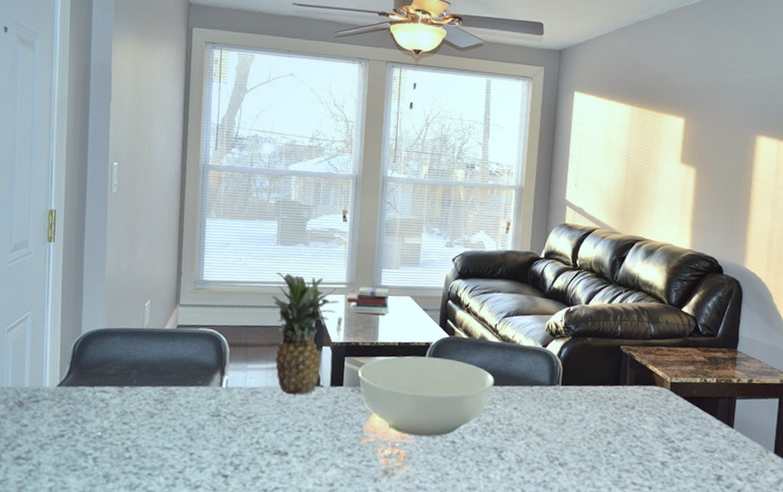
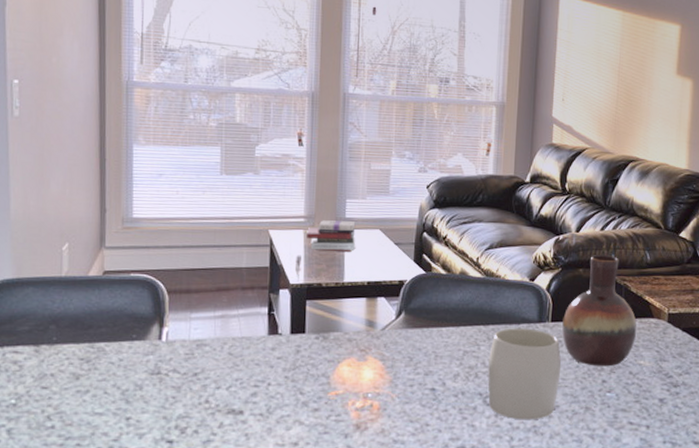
fruit: present [272,272,339,395] -> none [217,206,297,346]
bowl: present [358,356,495,437] -> none [322,296,478,385]
mug: none [502,389,570,475] -> present [487,328,561,420]
vase: none [571,325,641,429] -> present [562,255,637,367]

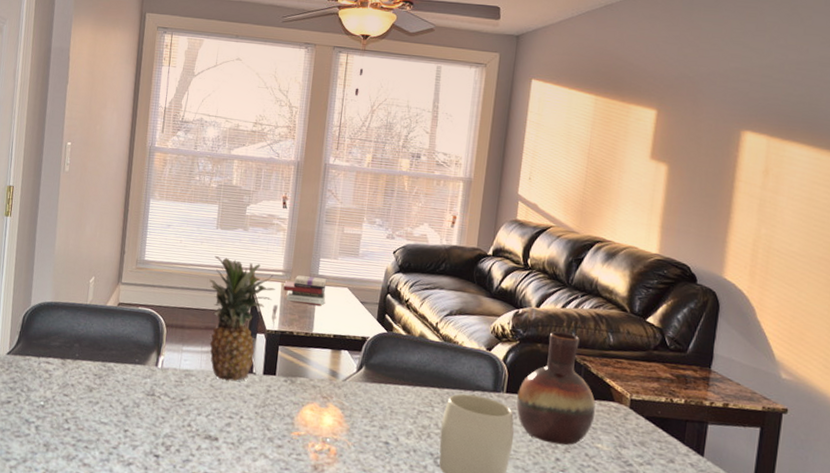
fruit: none [217,206,297,346] -> present [209,256,275,381]

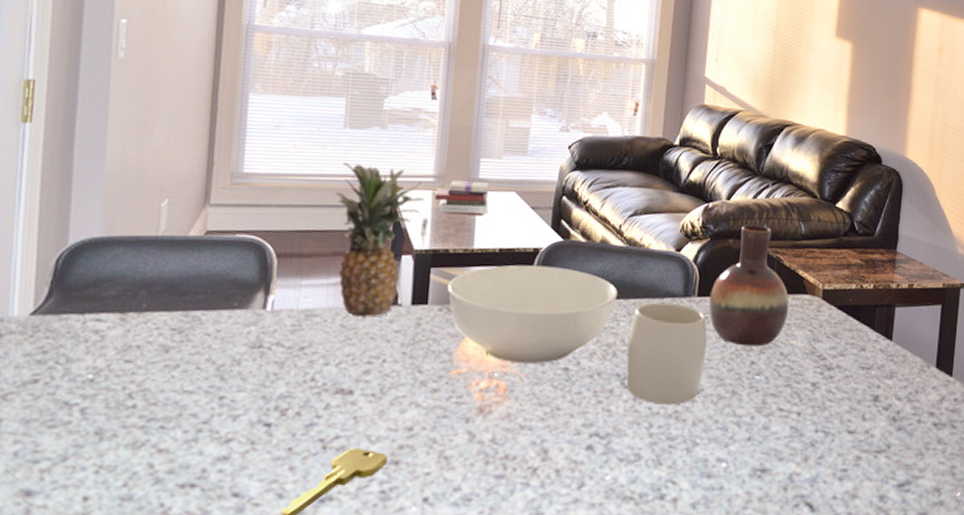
bowl: none [291,349,434,436] -> present [447,264,619,364]

